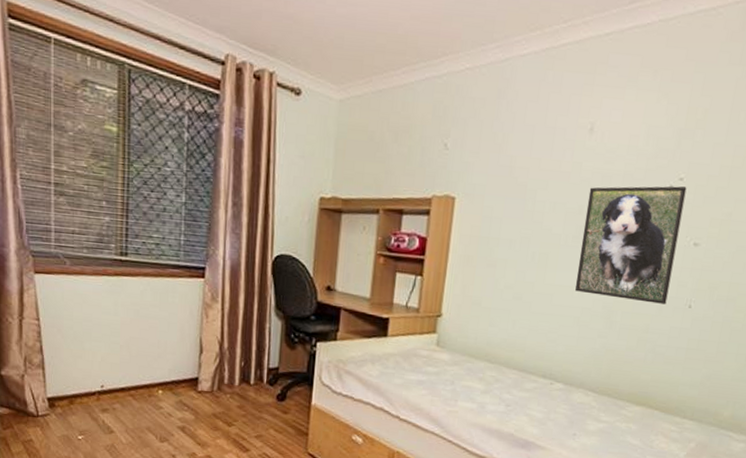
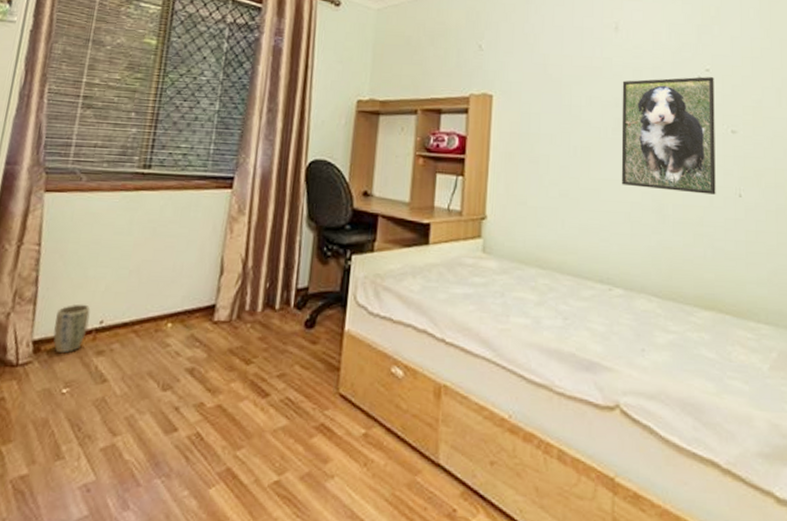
plant pot: none [63,370,91,409] -> present [53,303,91,354]

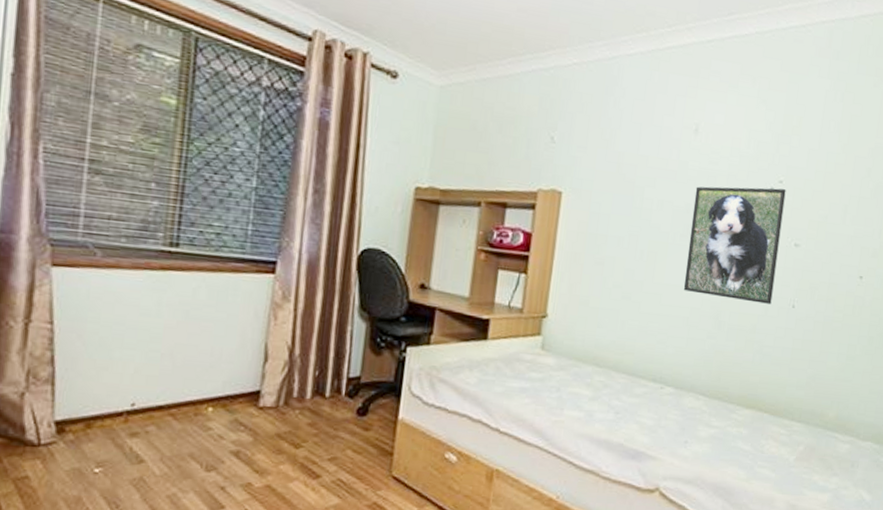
plant pot: present [53,303,91,354] -> none [78,385,119,435]

